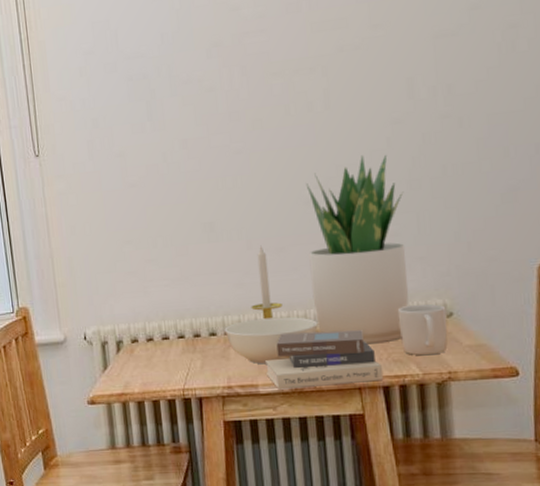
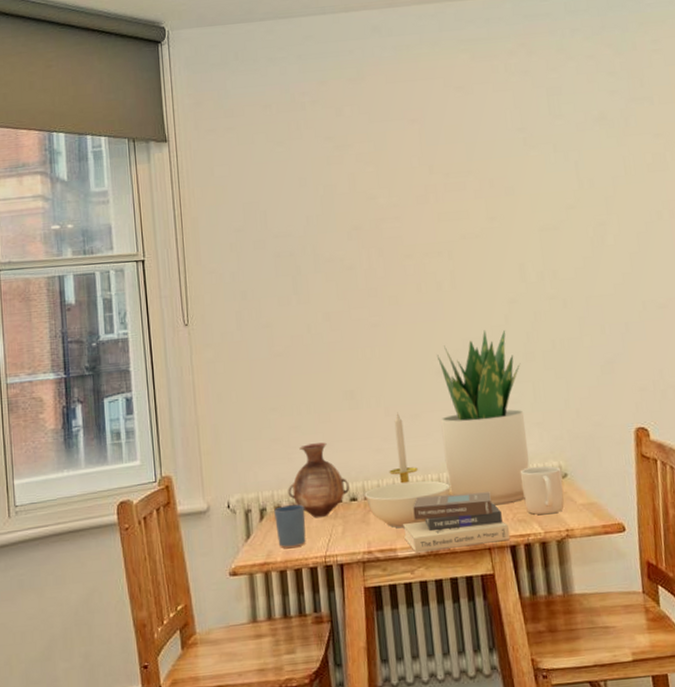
mug: none [131,338,164,381] -> present [274,504,306,549]
vase: none [144,276,209,352] -> present [288,442,350,519]

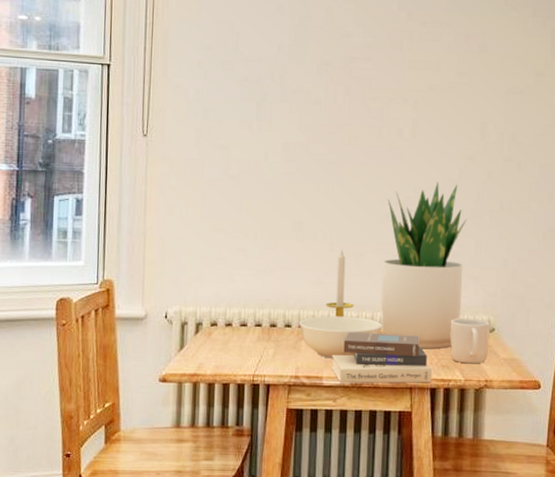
mug: present [274,504,306,549] -> none [209,323,240,364]
vase: present [288,442,350,519] -> none [225,268,286,339]

